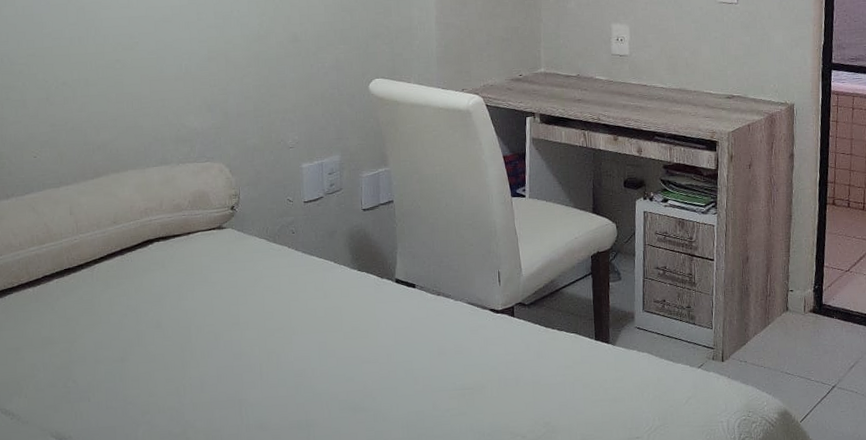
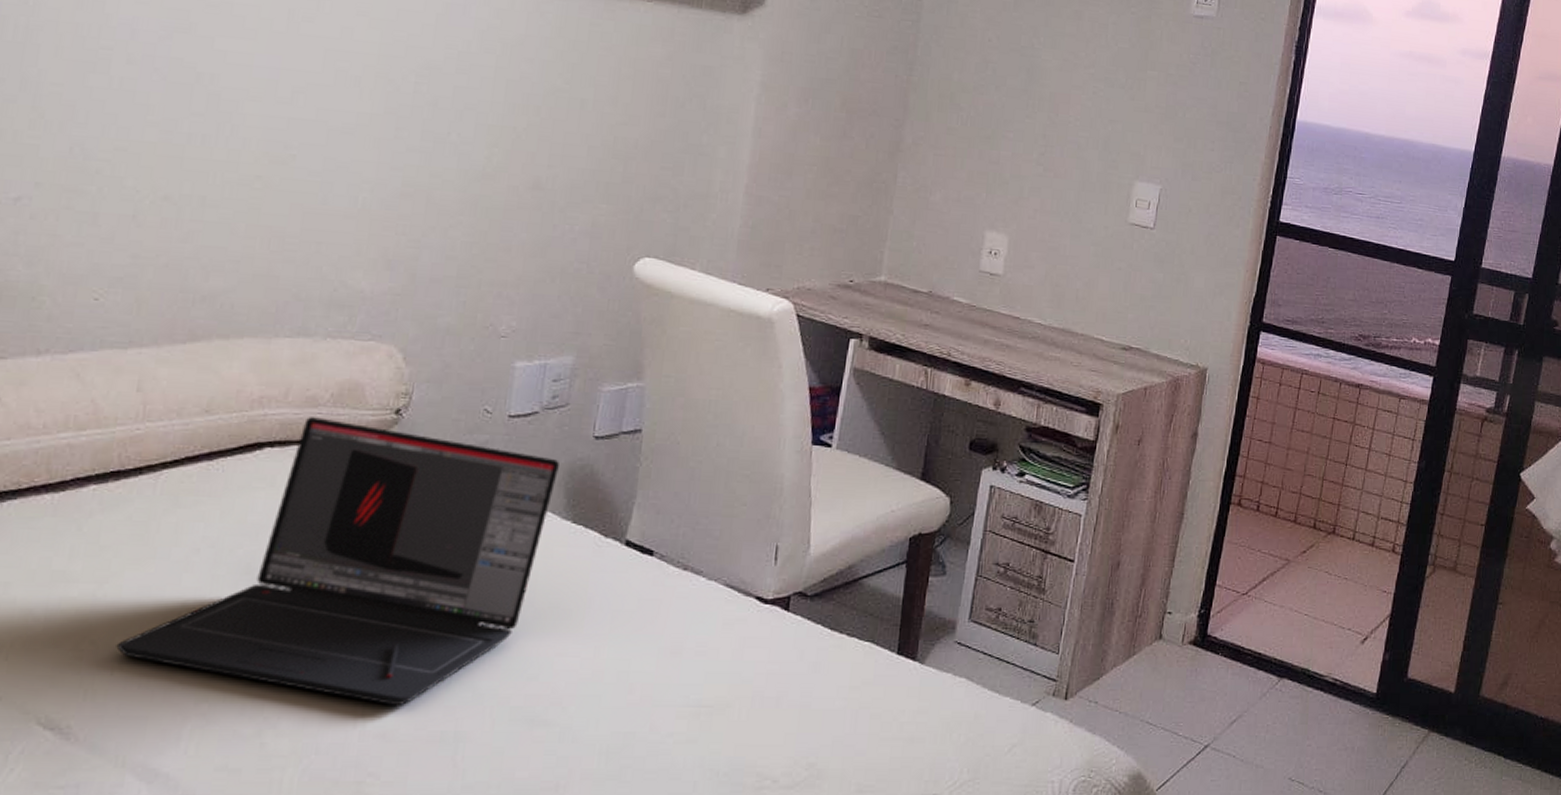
laptop: none [88,218,343,407] -> present [116,417,559,706]

